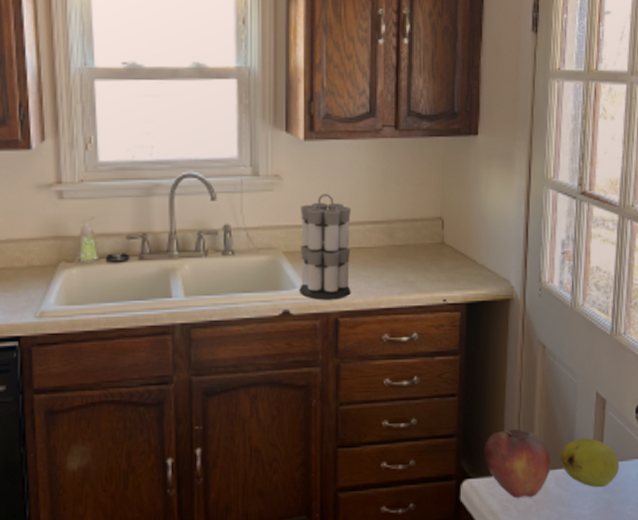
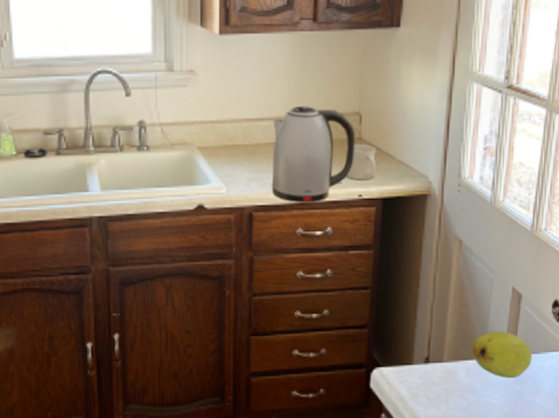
spice rack: present [299,194,351,301] -> none [213,89,266,196]
kettle: none [357,210,439,309] -> present [271,105,356,204]
mug: none [428,248,460,285] -> present [344,143,377,180]
fruit: present [484,429,551,498] -> none [395,321,462,387]

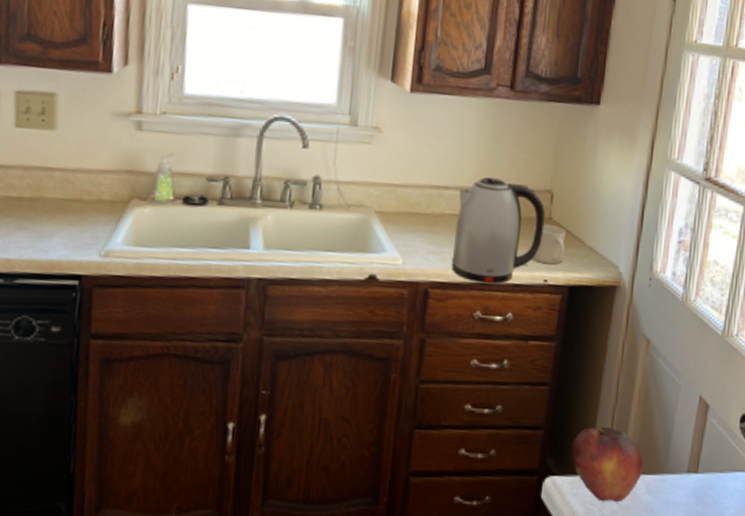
fruit: none [395,321,462,387] -> present [571,426,643,503]
fruit: present [472,331,532,379] -> none [653,443,717,499]

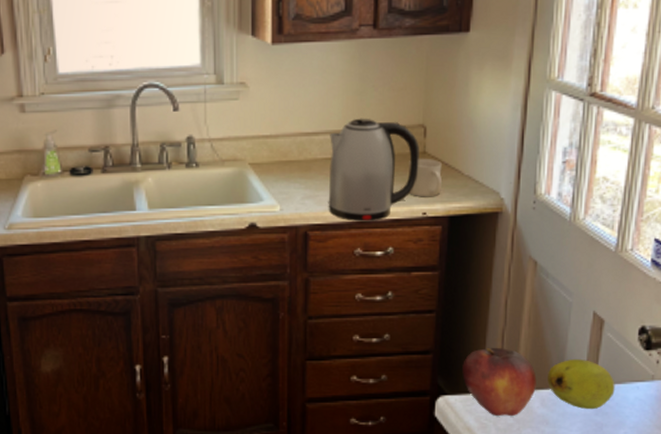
fruit: none [653,443,717,499] -> present [547,358,615,410]

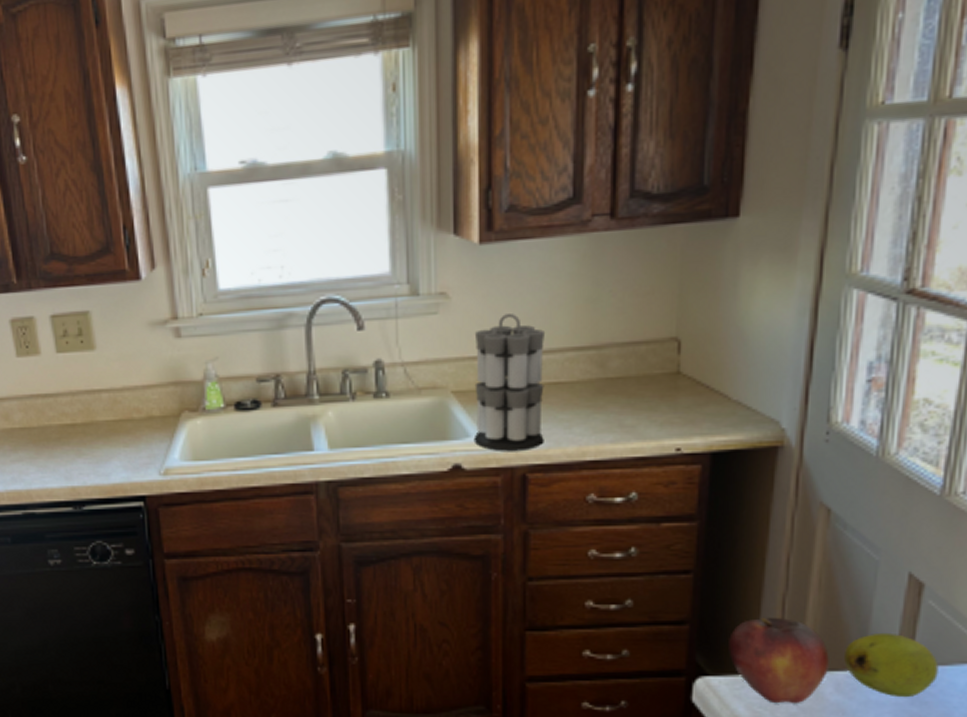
spice rack: none [266,102,322,214] -> present [473,314,544,453]
kettle: present [328,118,421,223] -> none [552,331,673,462]
mug: present [407,158,443,197] -> none [656,379,703,429]

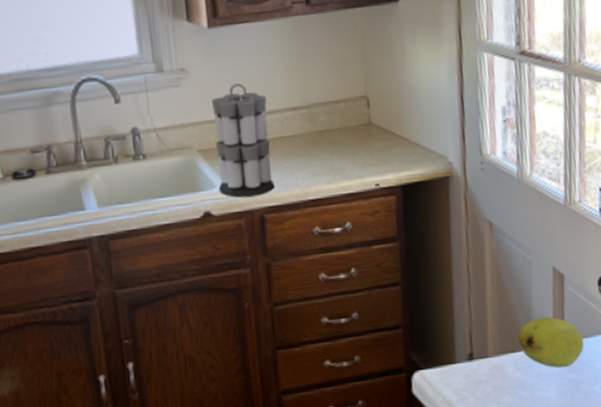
fruit: present [728,617,829,704] -> none [433,314,509,386]

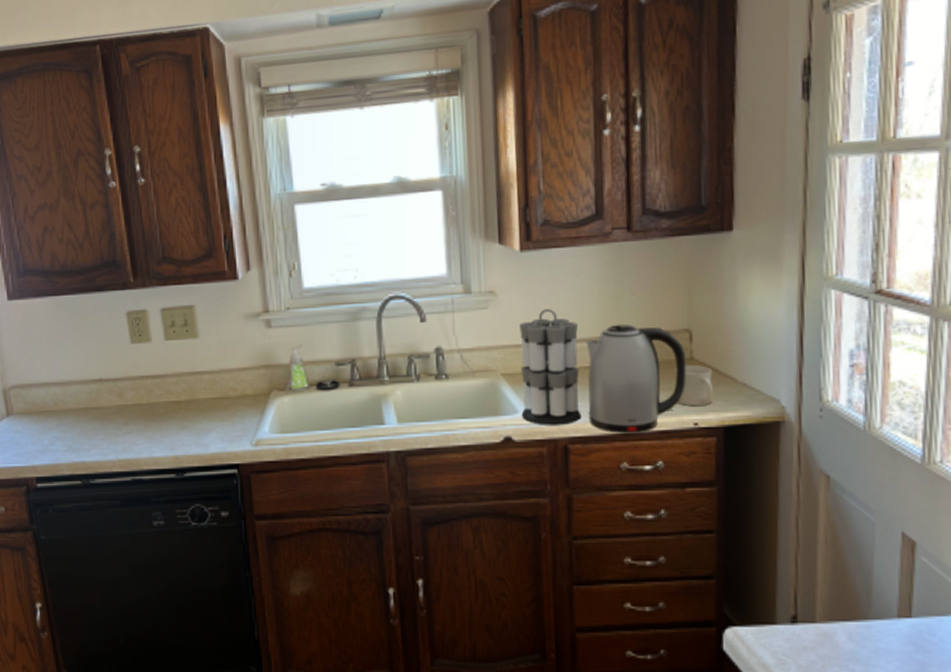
kettle: none [275,94,367,200] -> present [586,323,687,435]
mug: none [355,129,392,169] -> present [674,364,714,407]
fruit: present [518,316,584,368] -> none [853,586,937,646]

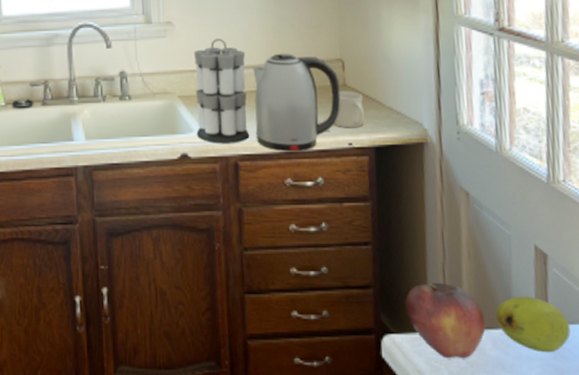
fruit: none [751,572,841,652] -> present [405,282,486,359]
fruit: none [853,586,937,646] -> present [496,296,571,353]

